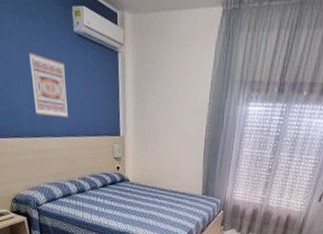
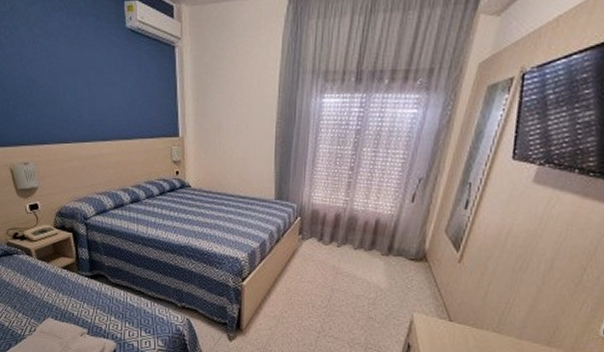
wall art: present [28,53,68,118] -> none [76,51,121,120]

